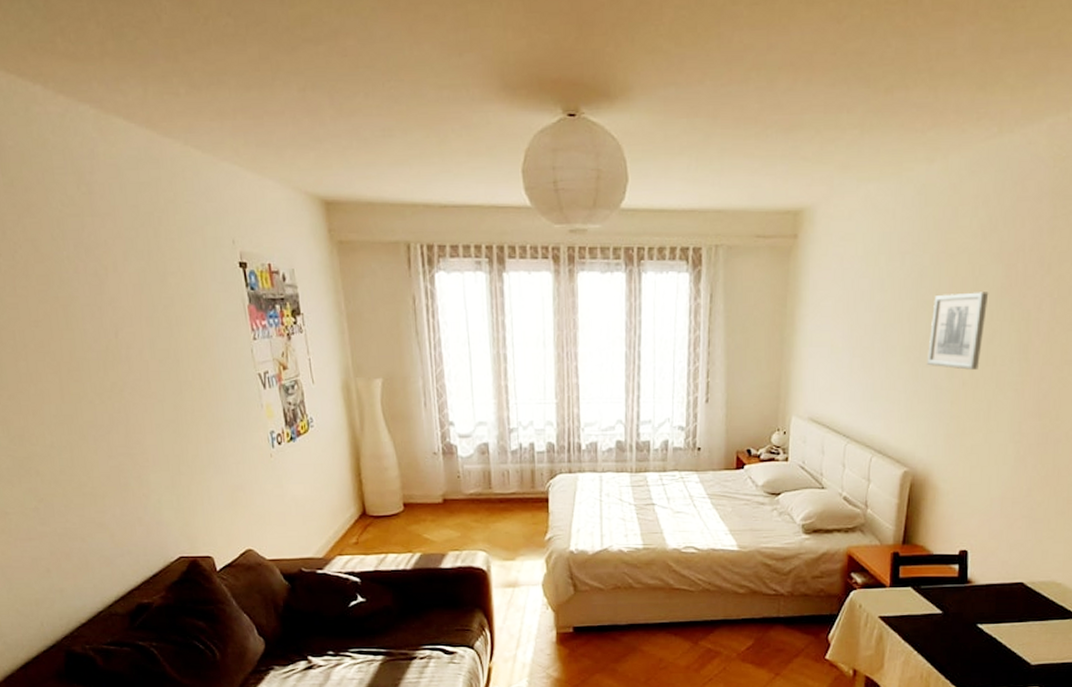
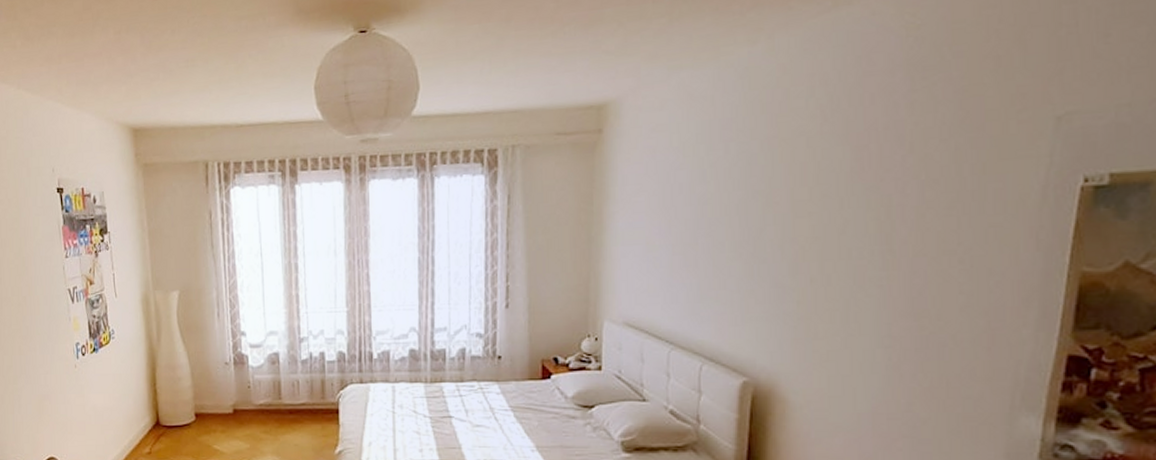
wall art: present [927,292,989,370] -> none [763,177,836,265]

